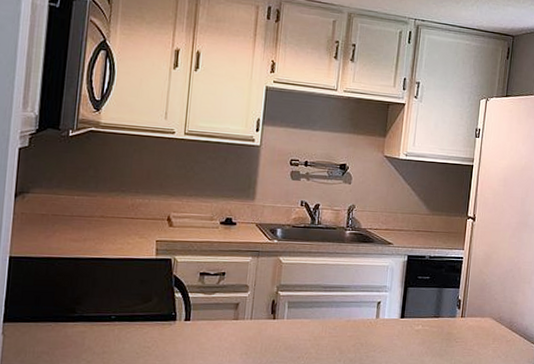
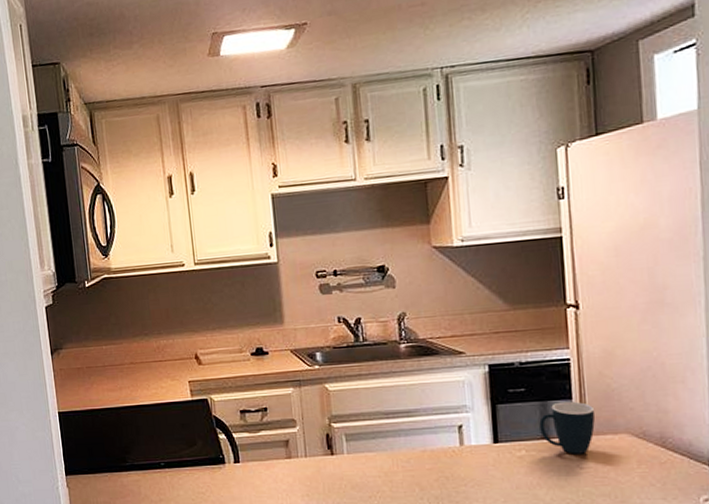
mug: none [434,289,473,331] -> present [539,401,596,454]

